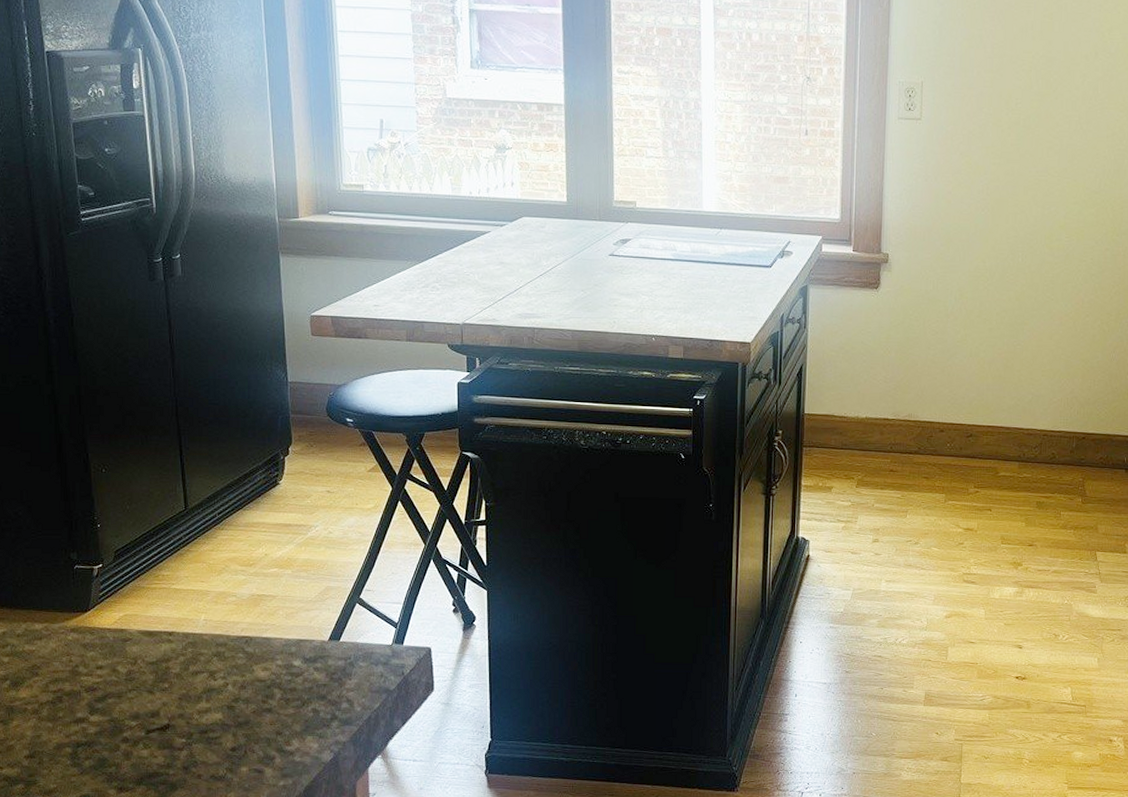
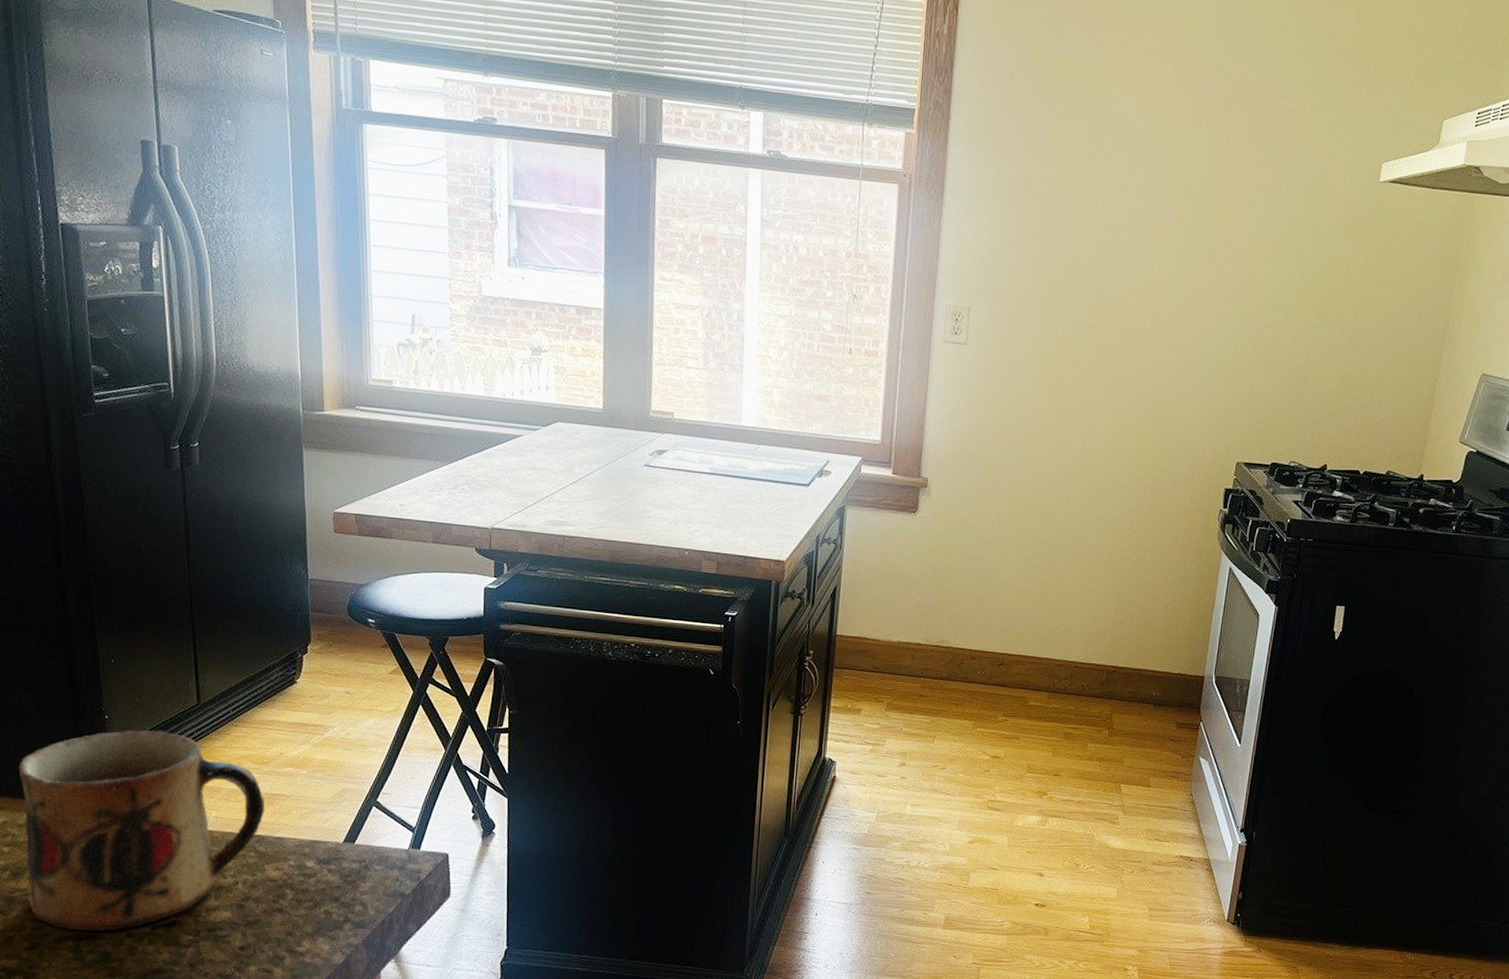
mug: none [16,536,253,738] -> present [18,730,265,932]

